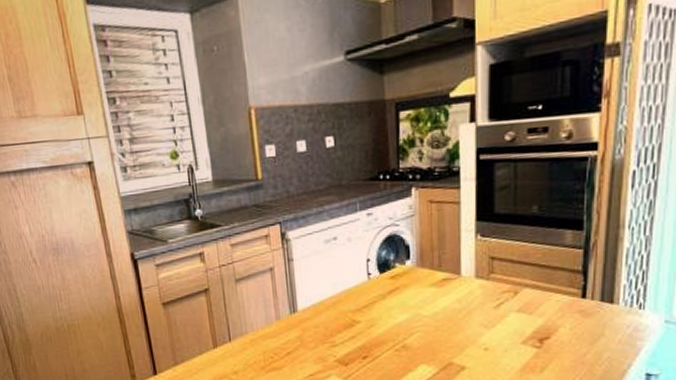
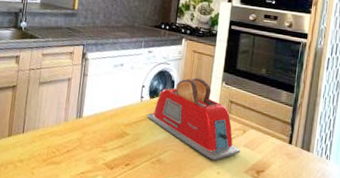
toaster: none [379,235,513,335] -> present [147,77,241,161]

